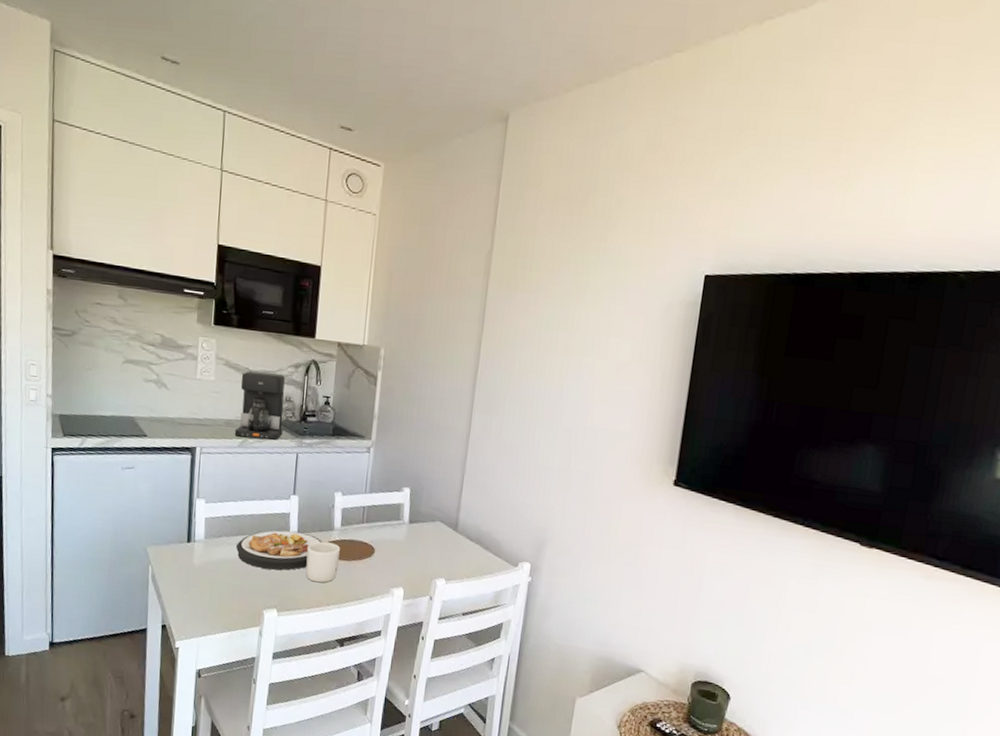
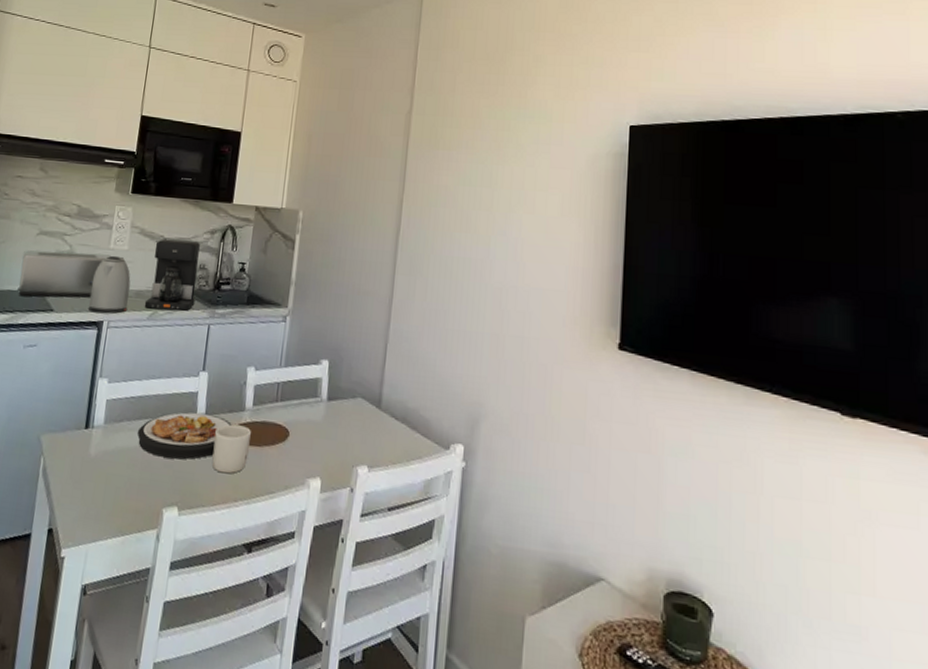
toaster: none [109,378,198,425] -> present [17,250,111,298]
kettle: none [180,385,220,442] -> present [88,255,131,315]

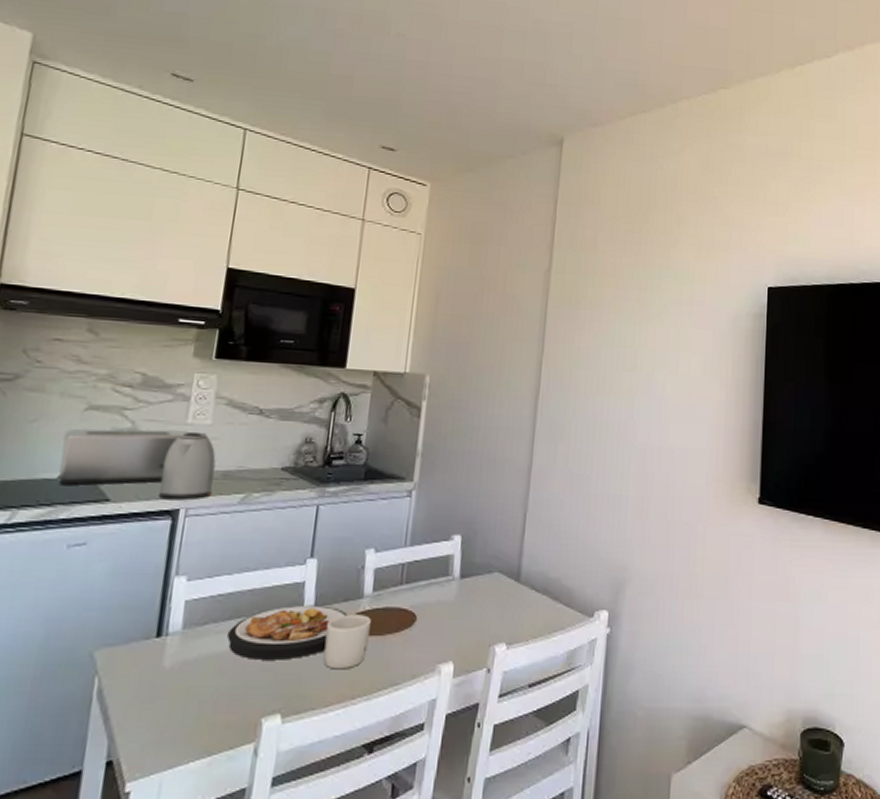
coffee maker: present [144,239,200,312] -> none [234,410,306,493]

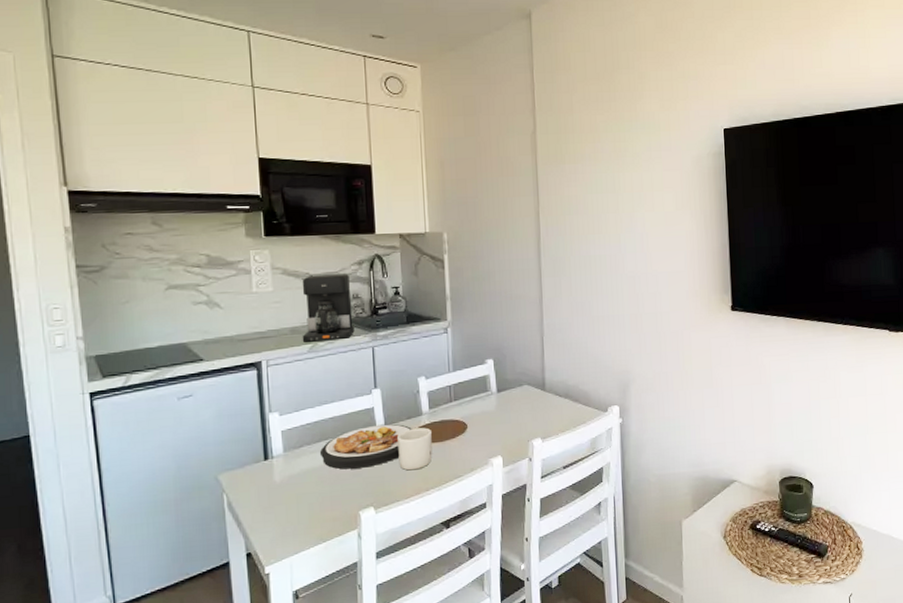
toaster: present [57,429,189,486] -> none [154,298,256,352]
kettle: present [158,431,216,501] -> none [240,298,285,355]
coffee maker: none [234,410,306,493] -> present [302,274,355,343]

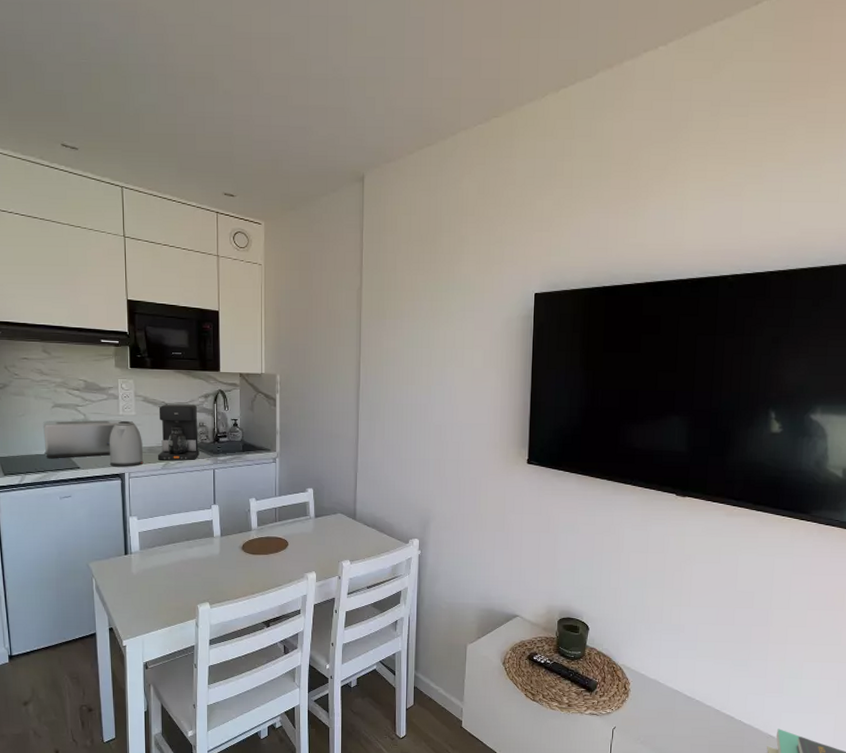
toaster: none [154,298,256,352] -> present [43,420,122,459]
kettle: none [240,298,285,355] -> present [109,420,144,468]
plate: present [319,424,412,470] -> none [168,535,243,570]
mug: present [396,427,433,471] -> none [230,541,259,576]

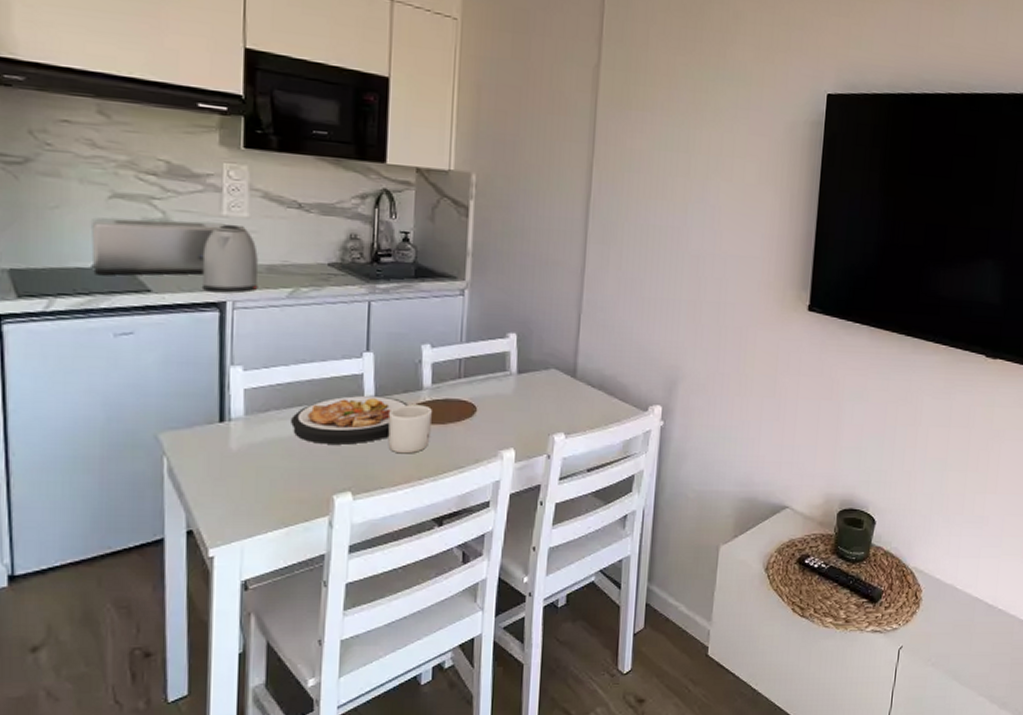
coffee maker: present [157,404,200,462] -> none [280,204,349,288]
plate: none [168,535,243,570] -> present [290,395,408,445]
mug: none [230,541,259,576] -> present [387,404,433,454]

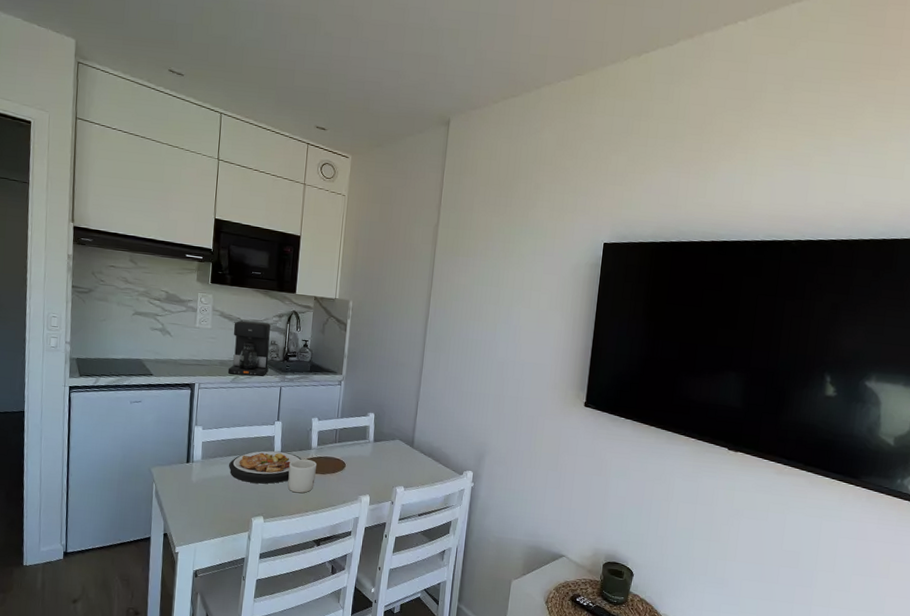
toaster: present [91,217,225,276] -> none [120,327,197,365]
kettle: present [201,224,259,294] -> none [181,332,215,379]
coffee maker: none [280,204,349,288] -> present [227,320,271,377]

